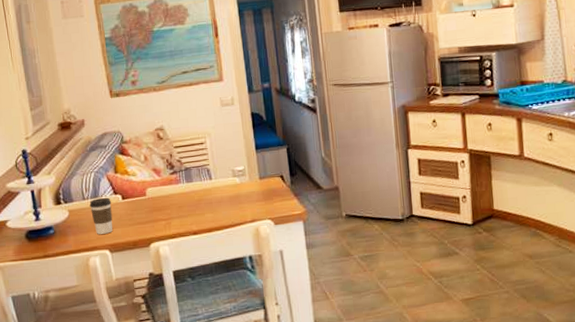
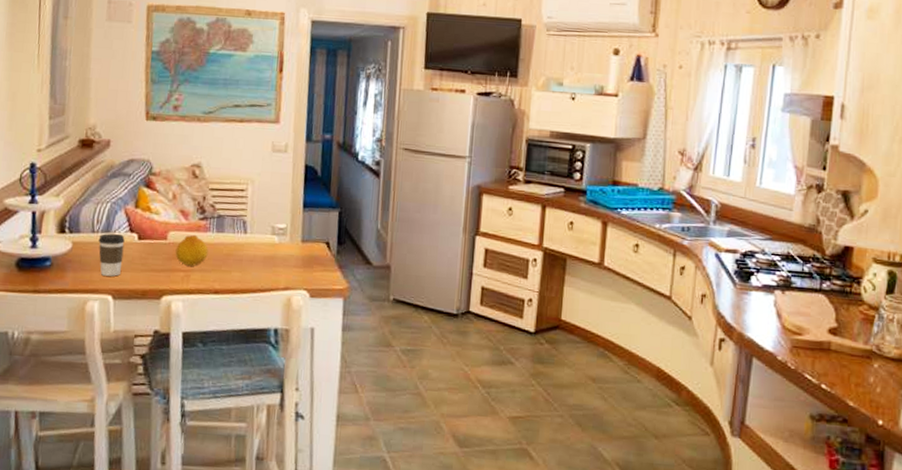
fruit: none [155,187,183,215] -> present [175,234,208,266]

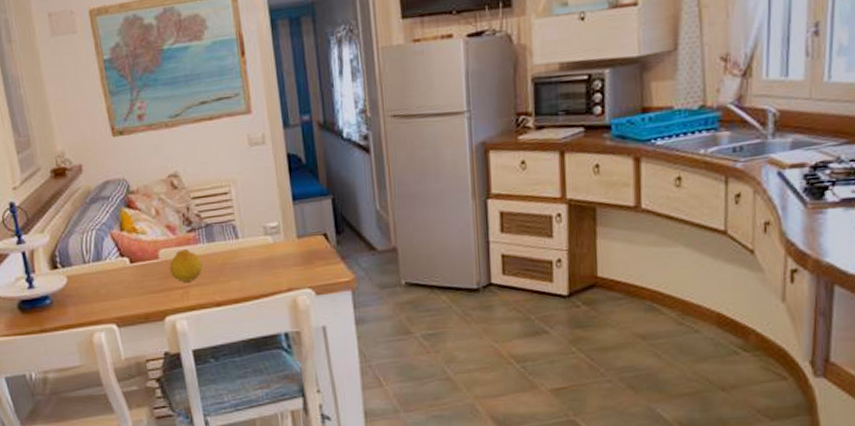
coffee cup: present [98,233,125,277] -> none [91,261,120,305]

